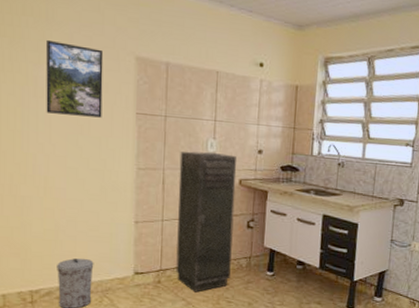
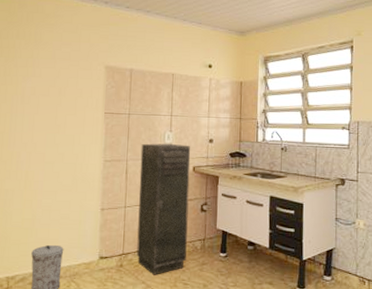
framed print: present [46,39,104,118] -> none [30,57,79,118]

